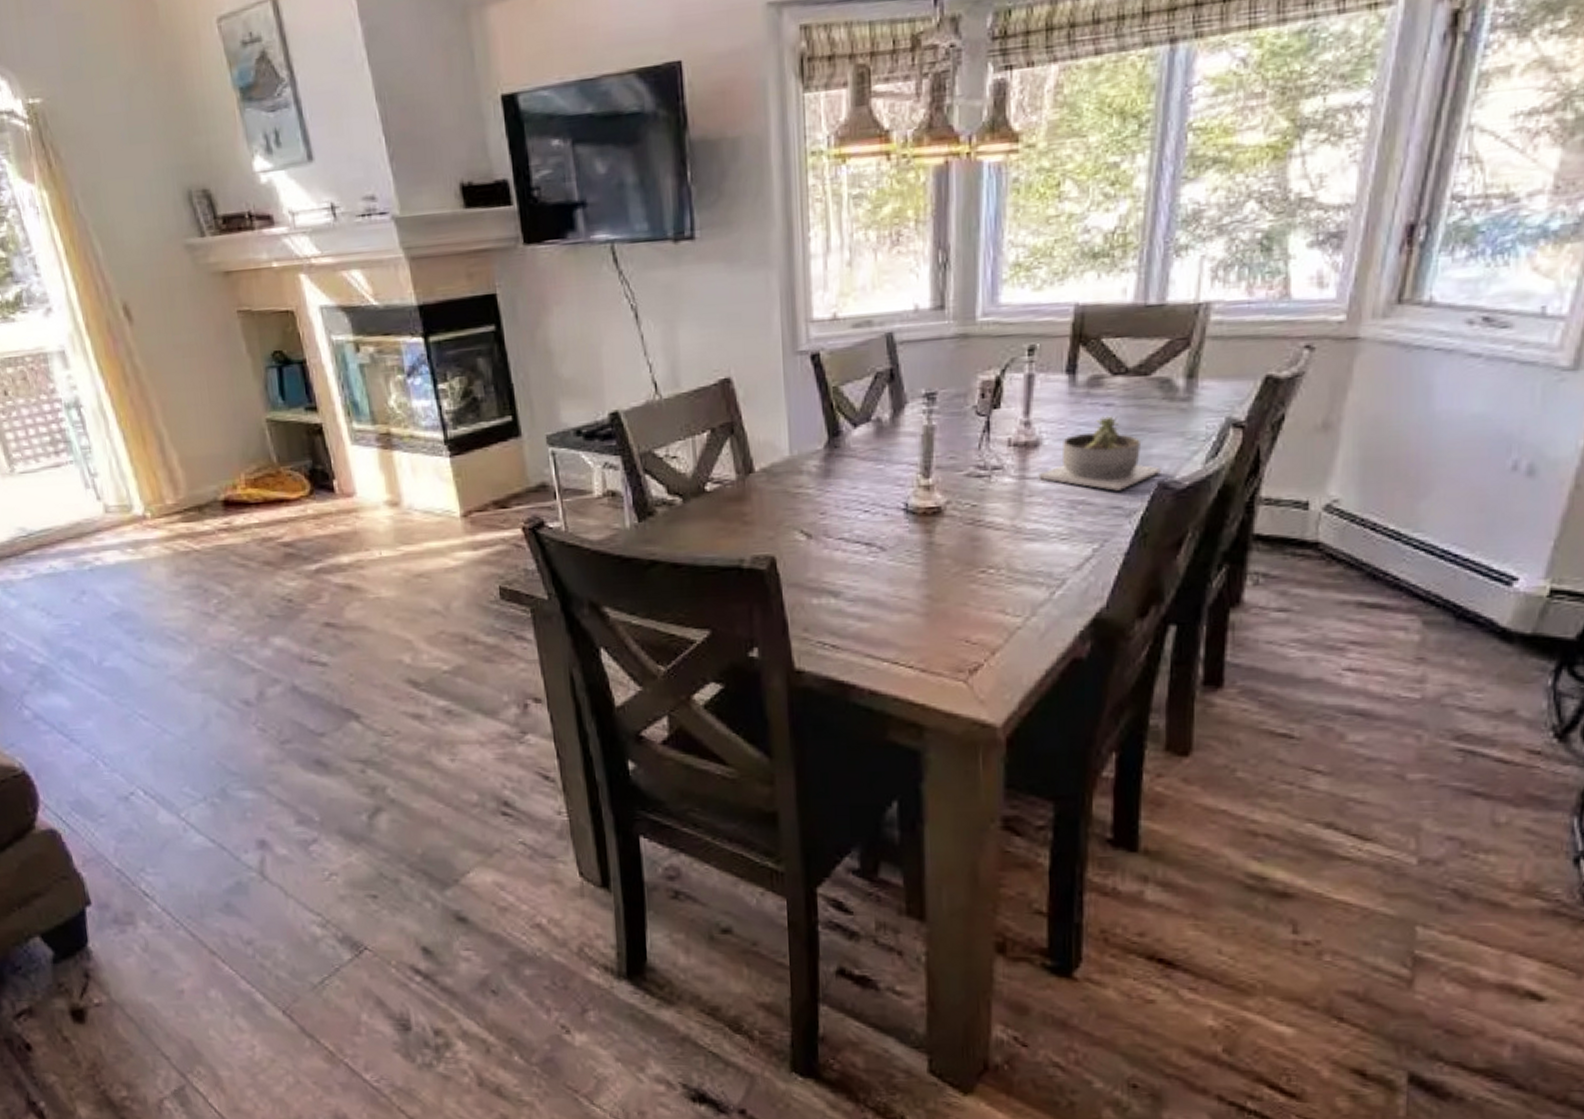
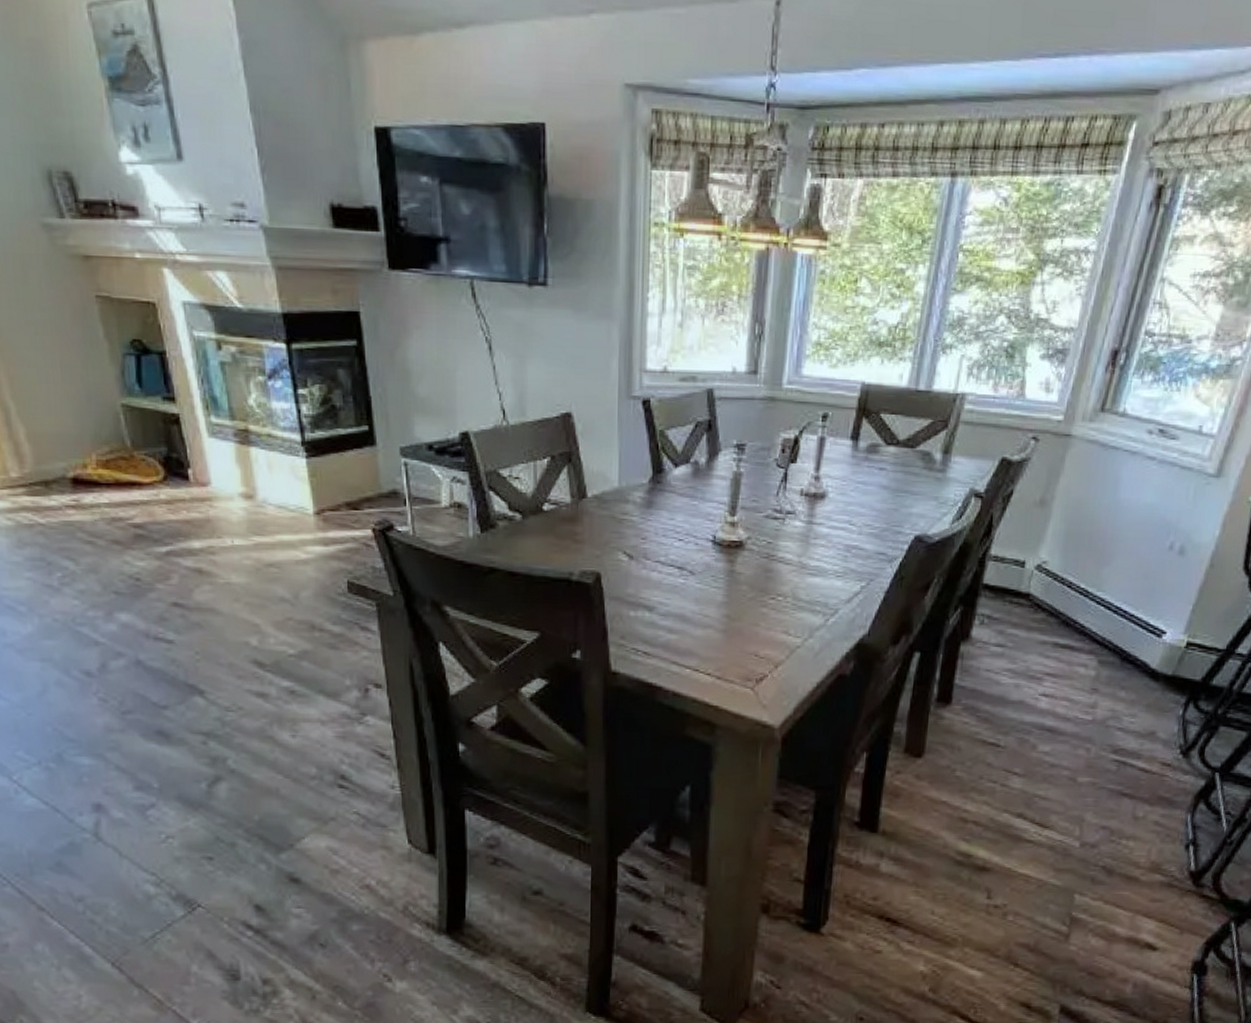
succulent planter: present [1038,416,1161,491] -> none [823,478,918,540]

